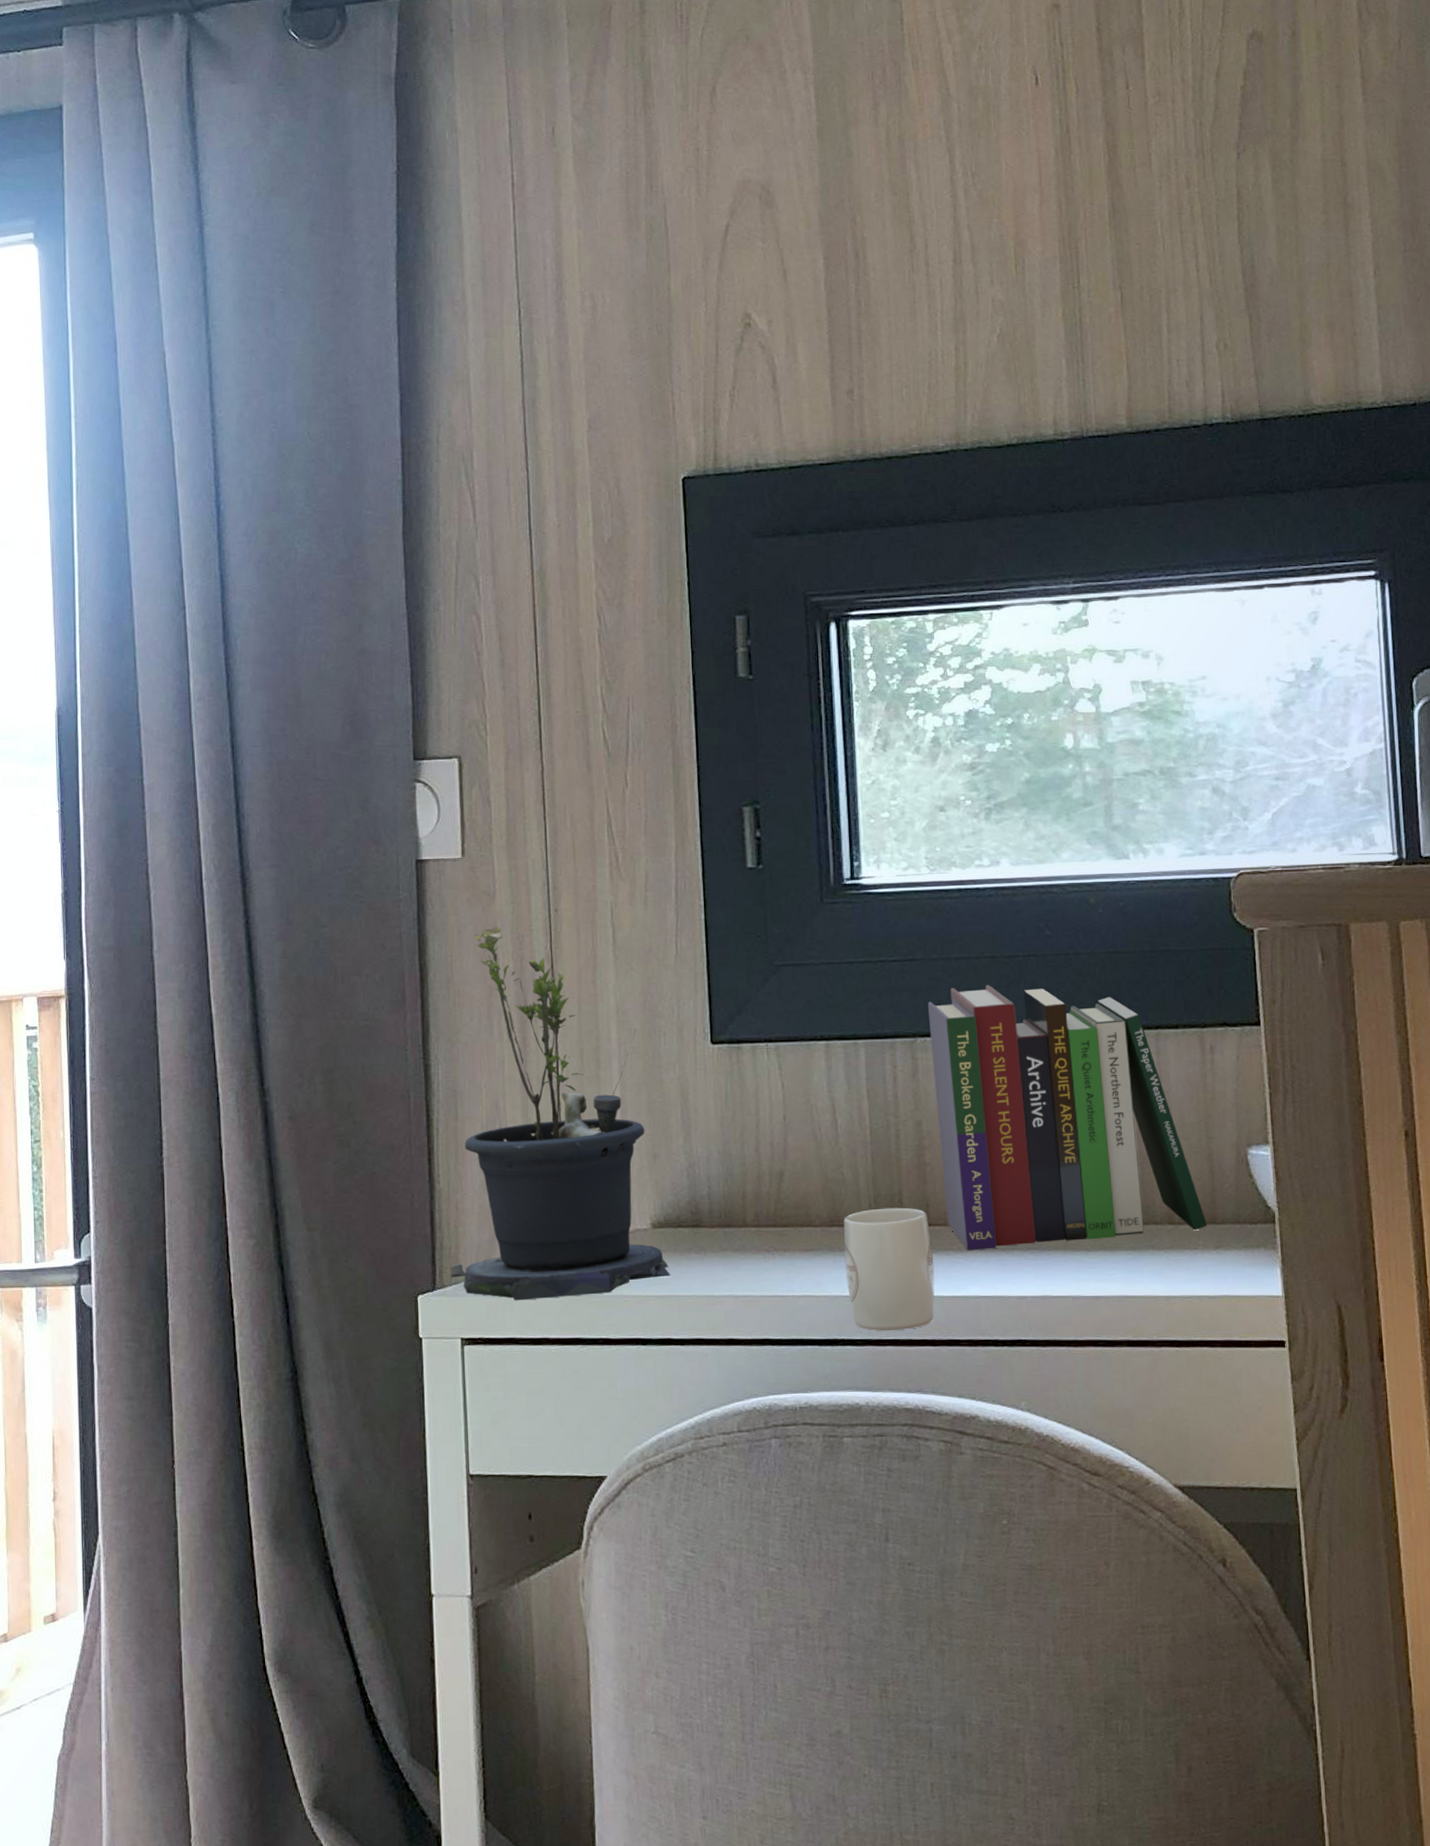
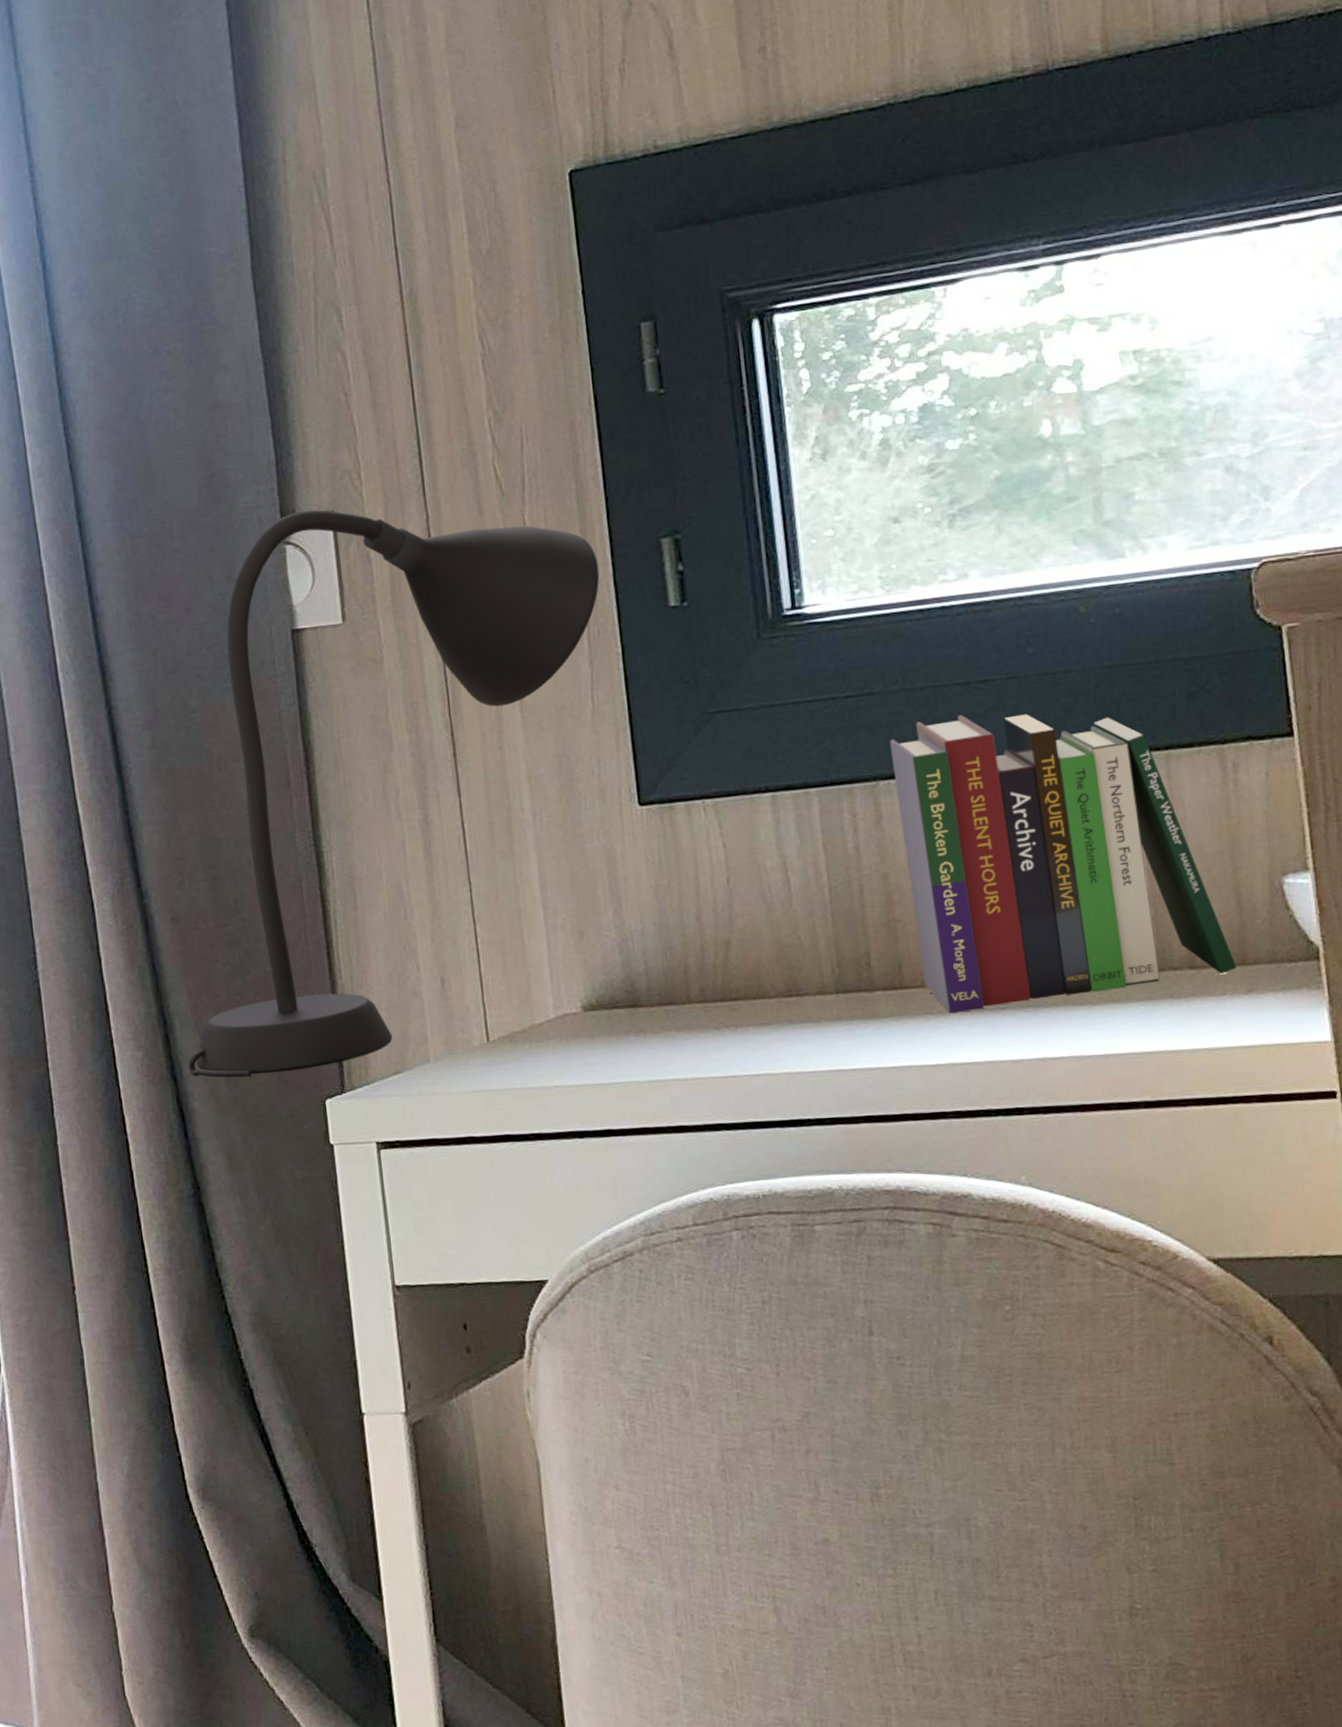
desk lamp: none [295,753,689,1270] -> present [188,509,600,1078]
potted plant: present [450,926,671,1301] -> none [359,695,608,1099]
mug: present [843,1207,935,1331] -> none [803,970,914,1108]

